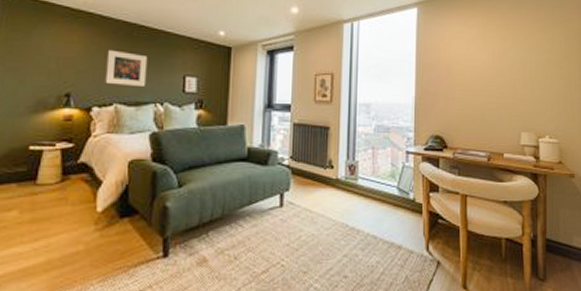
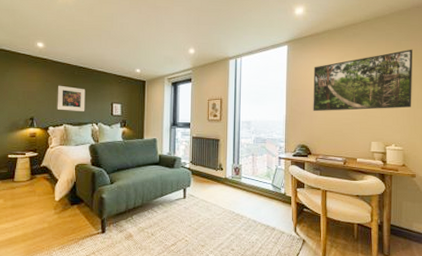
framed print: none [449,18,568,93] -> present [313,49,413,112]

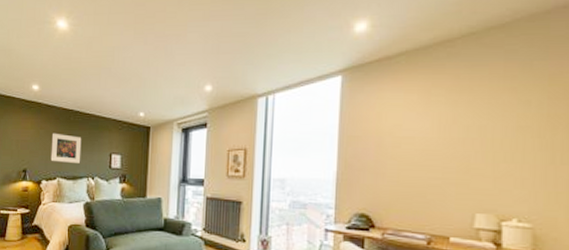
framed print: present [313,49,413,112] -> none [379,72,554,168]

